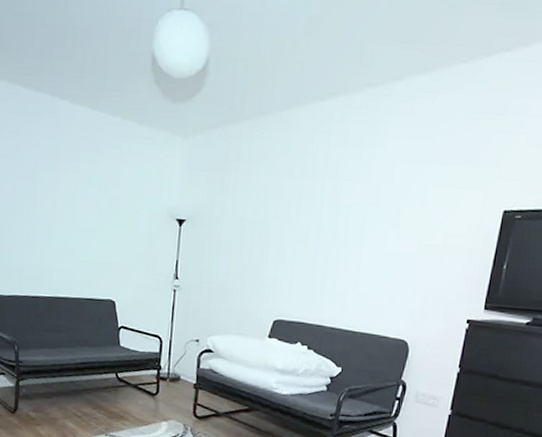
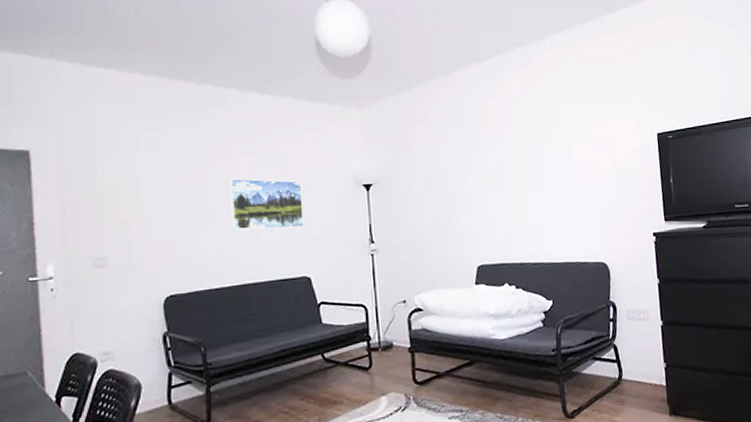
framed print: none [51,193,119,252] -> present [229,178,304,230]

